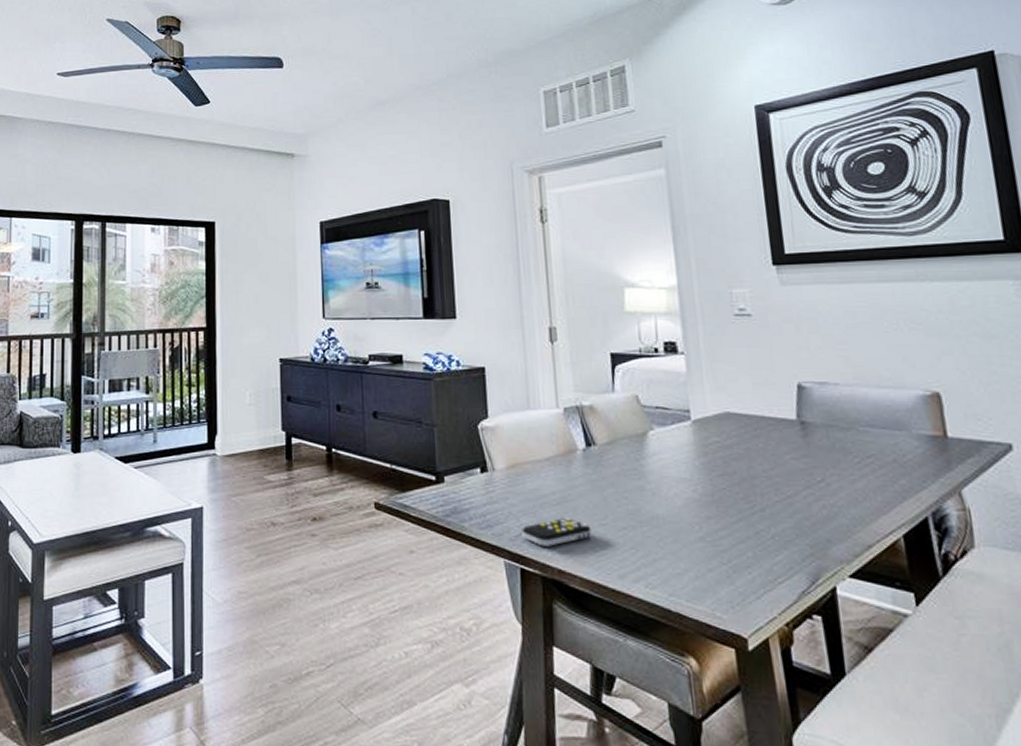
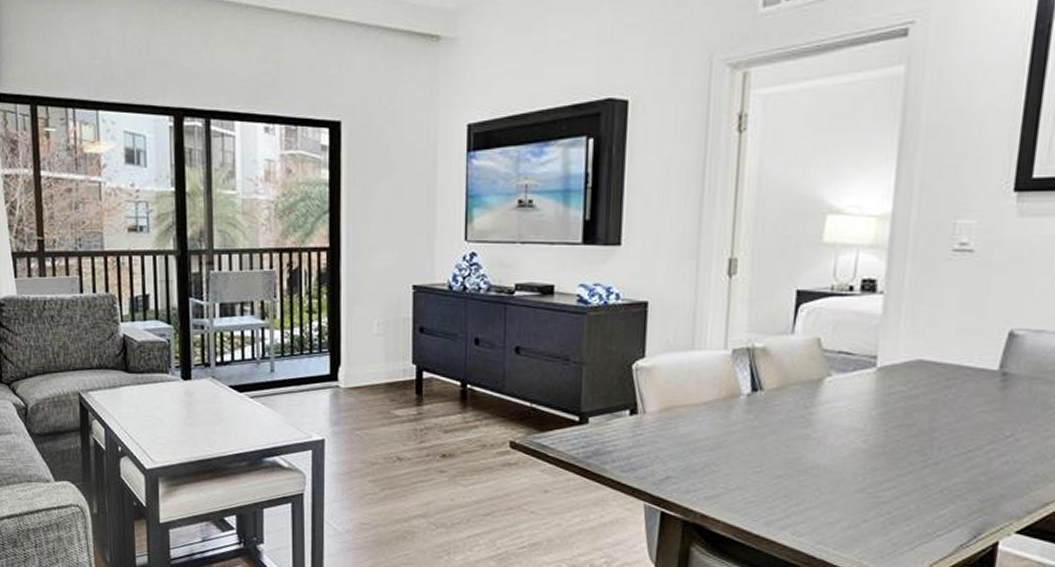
remote control: present [522,517,592,547] -> none [667,463,744,492]

